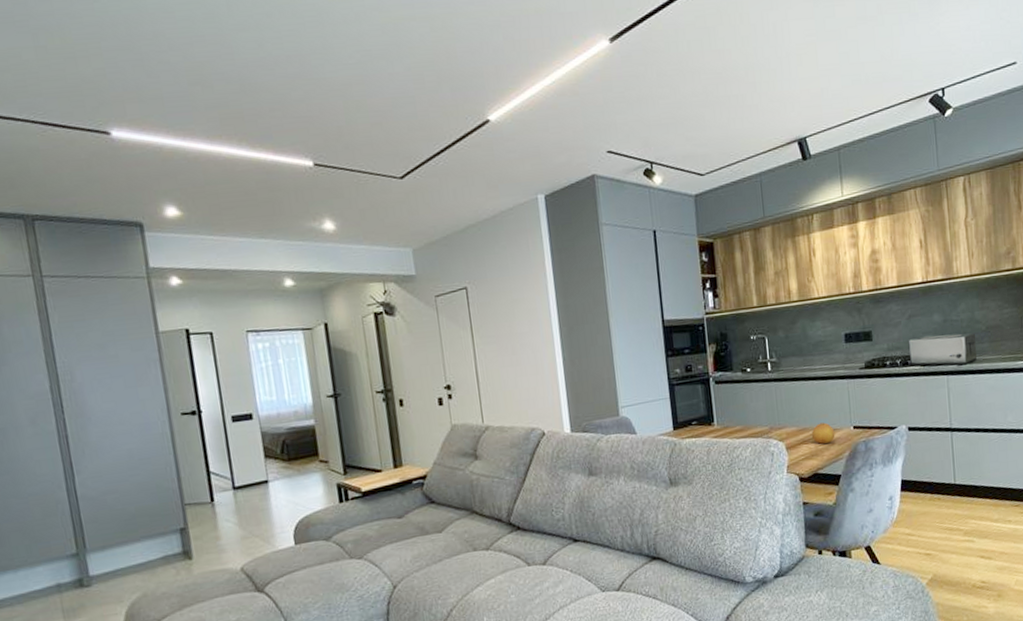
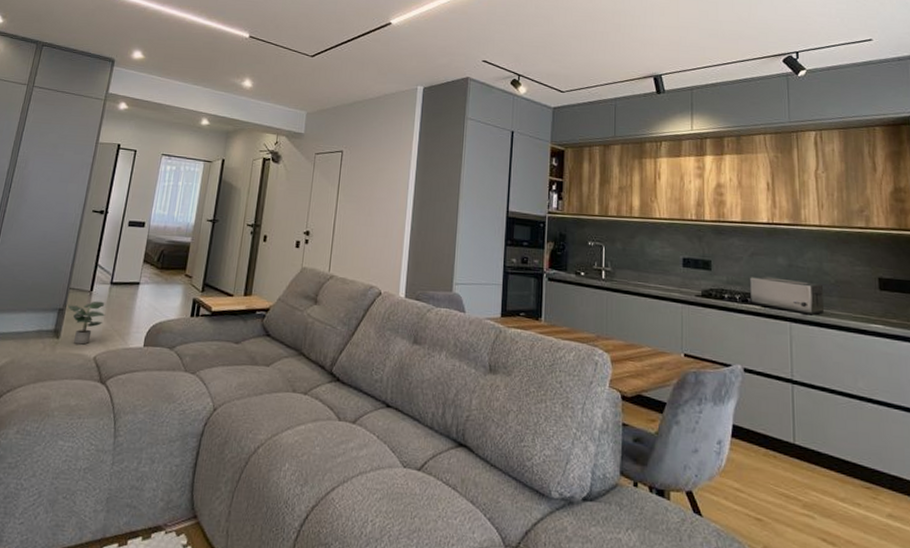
potted plant: none [189,509,239,561] -> present [67,301,106,345]
fruit: present [811,422,835,444] -> none [639,342,664,366]

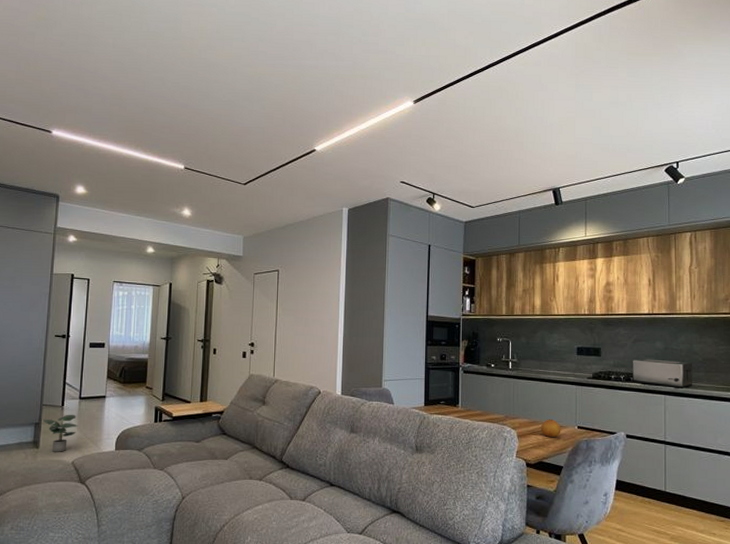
fruit: none [639,342,664,366] -> present [540,419,561,437]

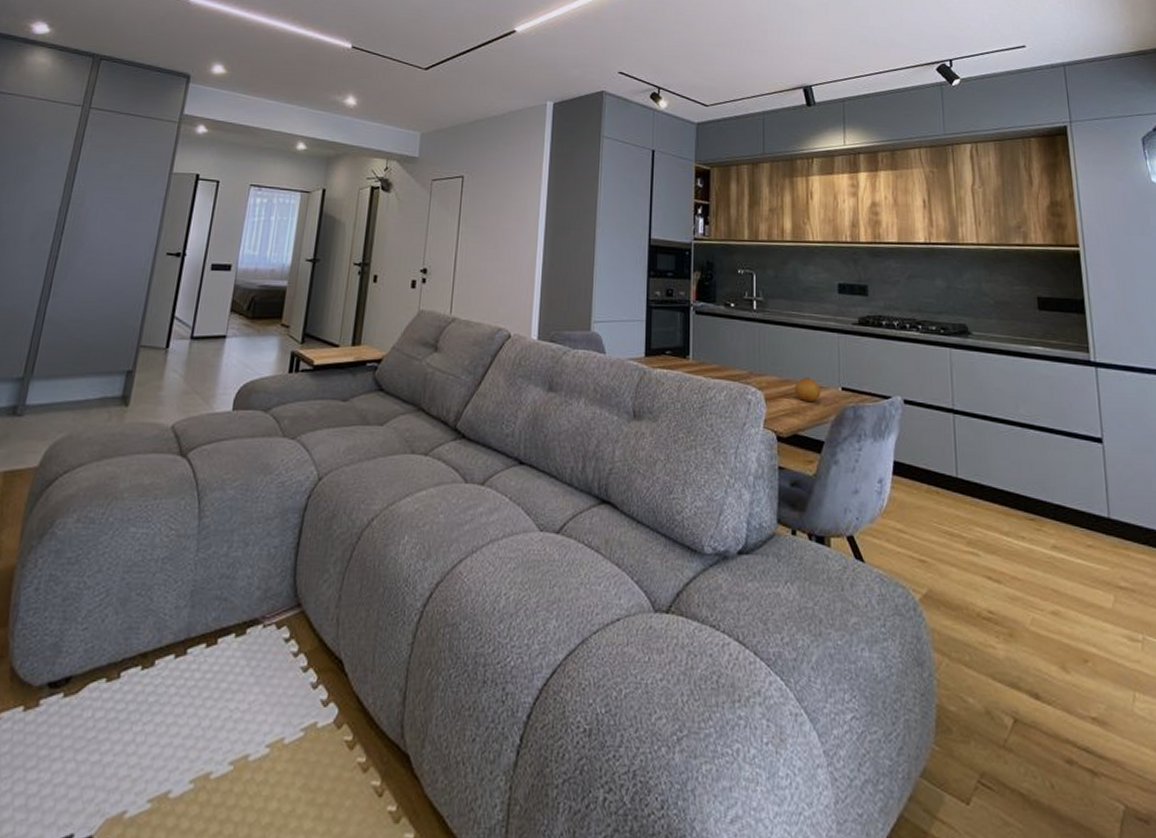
potted plant: present [43,414,78,452] -> none [138,359,186,412]
toaster: present [632,358,693,389] -> none [907,299,985,340]

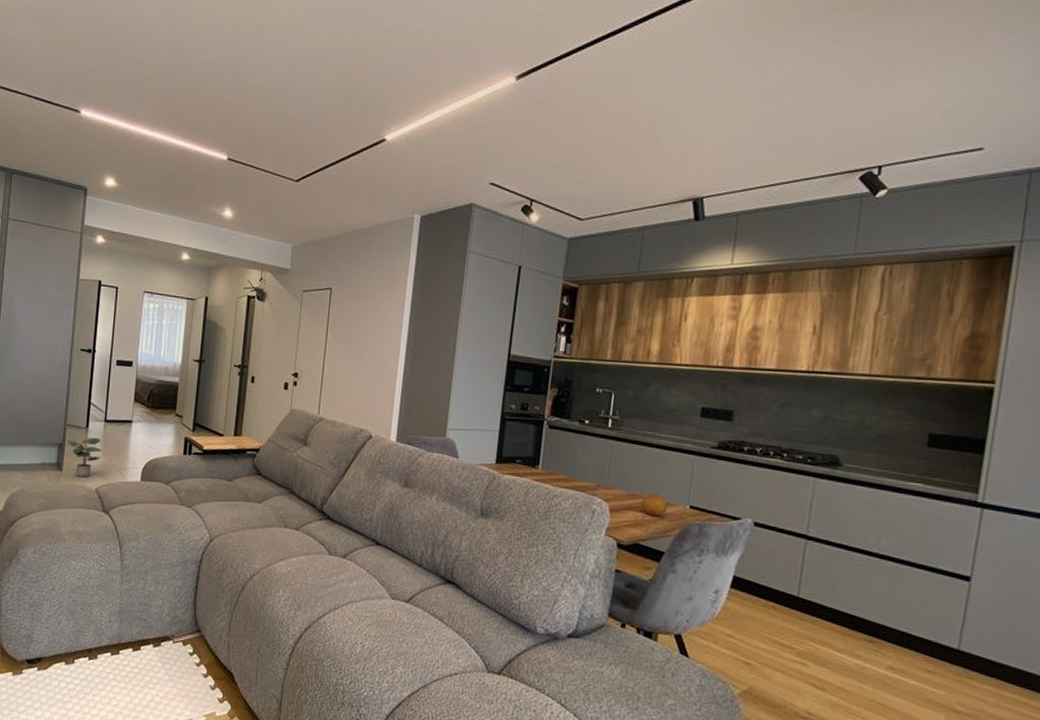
potted plant: none [138,359,186,412] -> present [67,437,103,478]

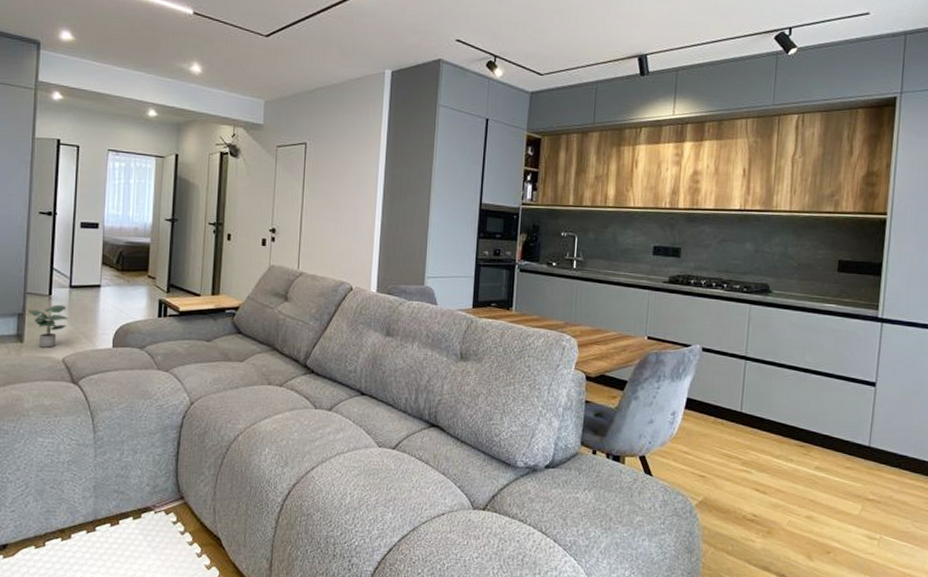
fruit: present [640,493,668,516] -> none [604,327,629,348]

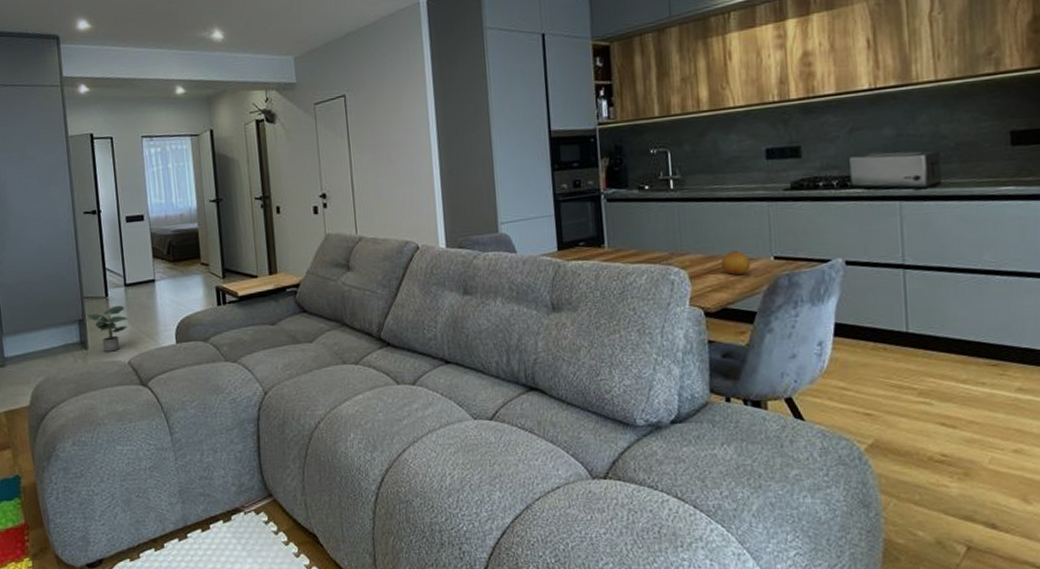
fruit: none [604,327,629,348] -> present [720,250,751,275]
toaster: none [714,261,786,298] -> present [848,150,943,190]

